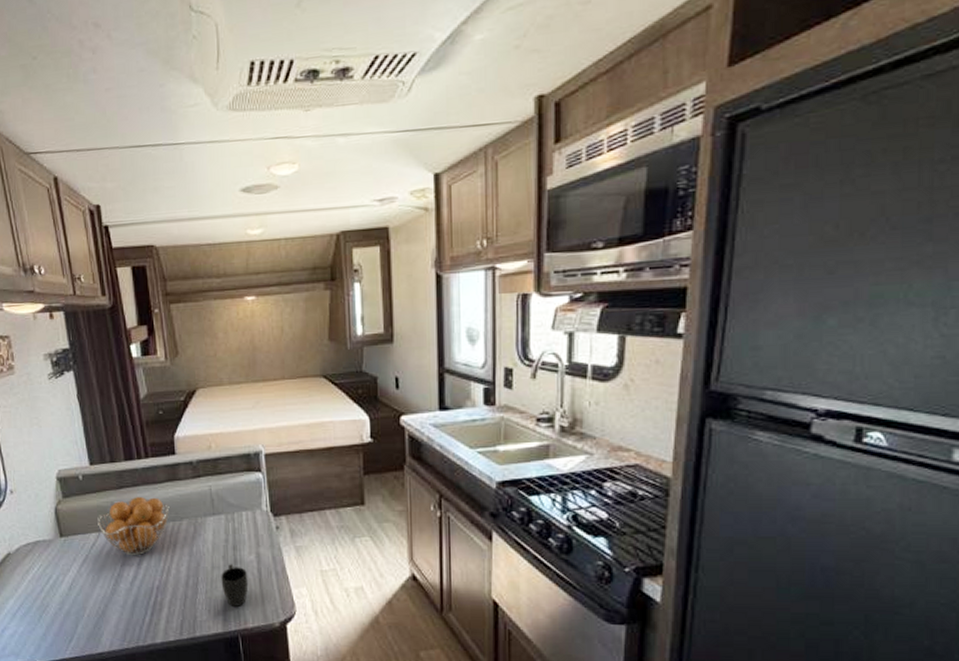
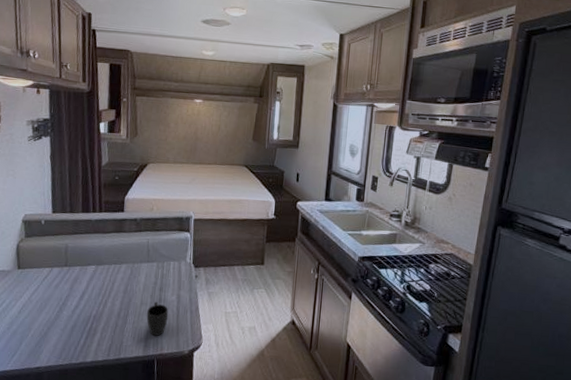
fruit basket: present [97,496,170,556] -> none [52,241,114,290]

